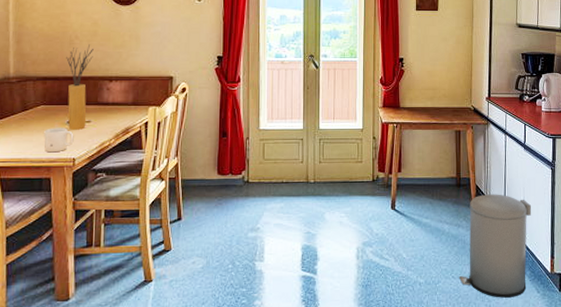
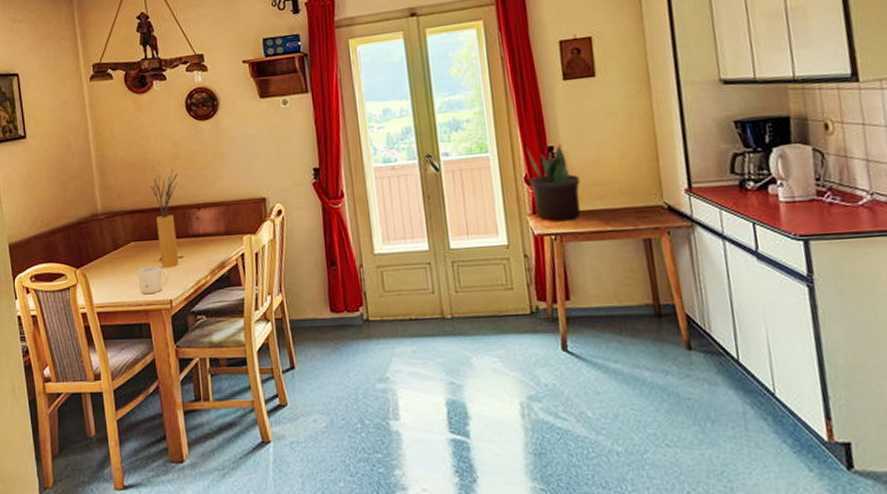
planter: none [383,57,419,114] -> present [525,144,581,222]
pedal bin: present [459,194,532,298] -> none [677,326,789,477]

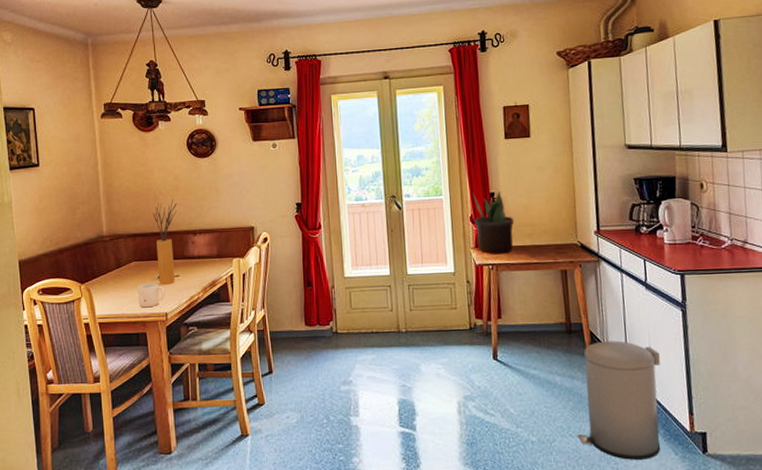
pedal bin: none [677,326,789,477] -> present [578,340,661,460]

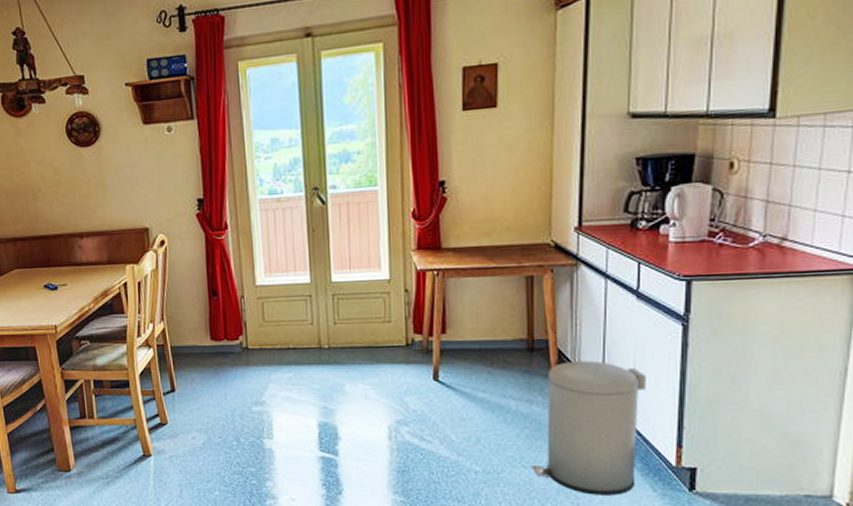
mug: present [137,283,165,308] -> none [22,292,53,320]
vase: present [152,199,177,285] -> none [32,197,63,295]
planter: present [472,191,515,255] -> none [415,179,469,258]

